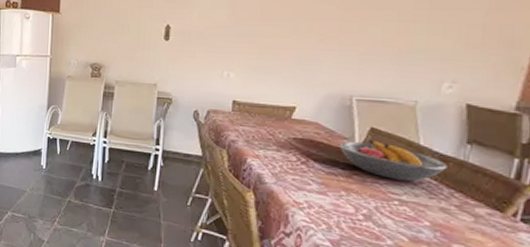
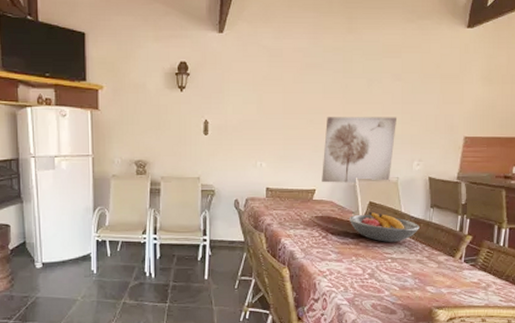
wall art: none [305,24,419,106] -> present [322,117,396,183]

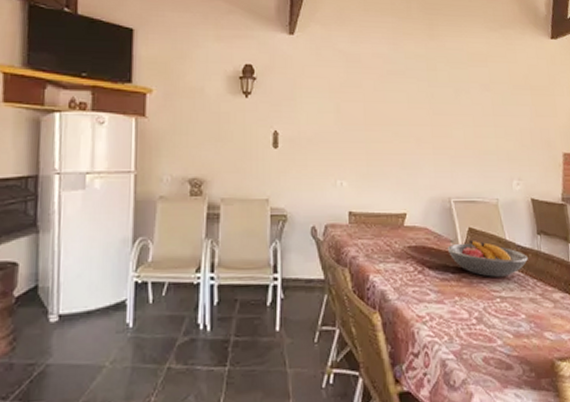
wall art: present [322,117,396,183] -> none [412,129,490,206]

